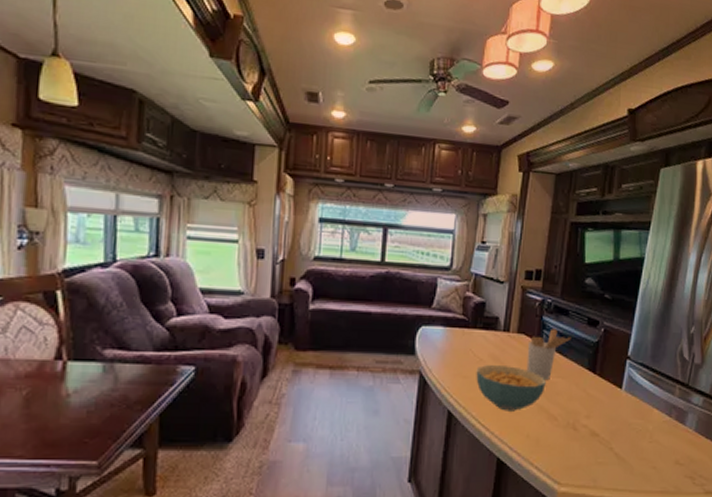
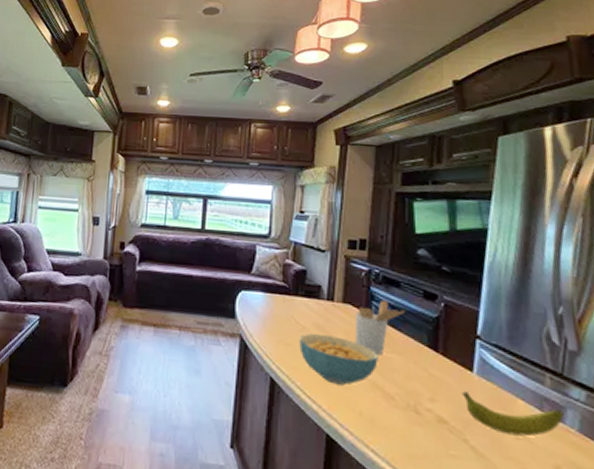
banana: none [611,406,686,440] -> present [461,391,564,437]

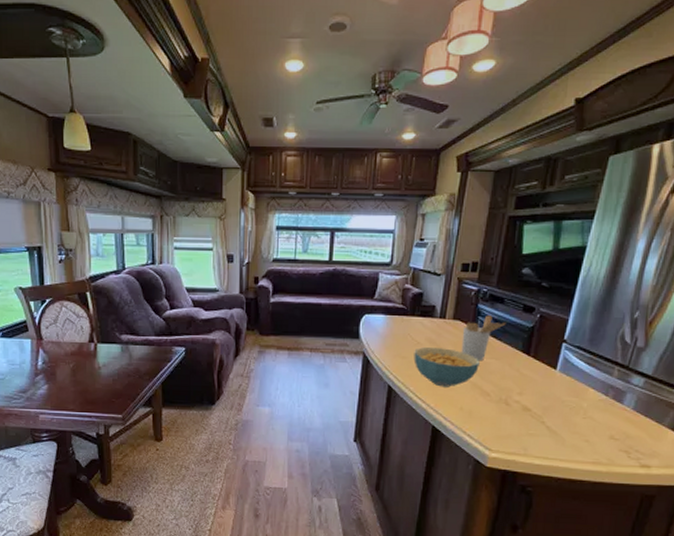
banana: present [461,391,564,437] -> none [545,385,624,416]

